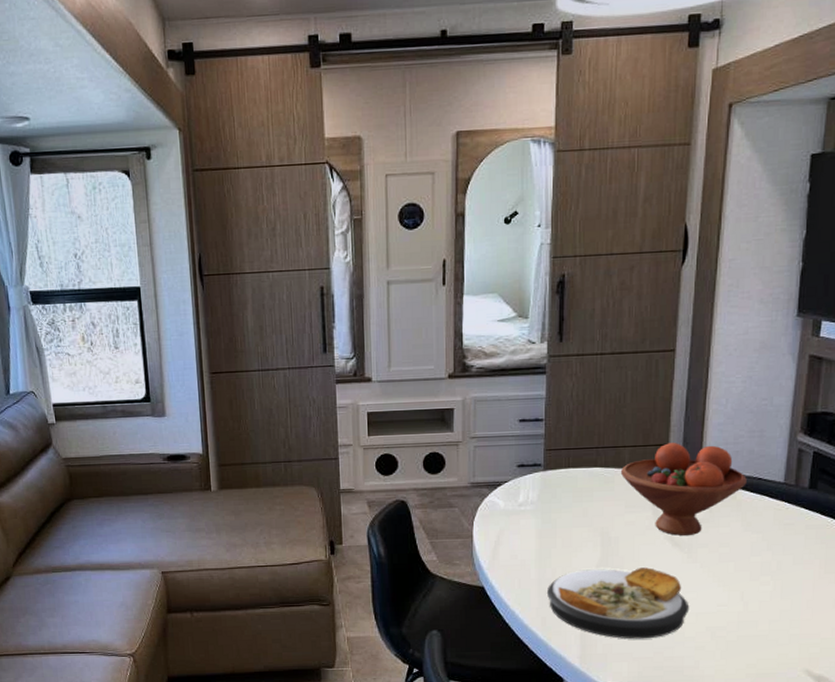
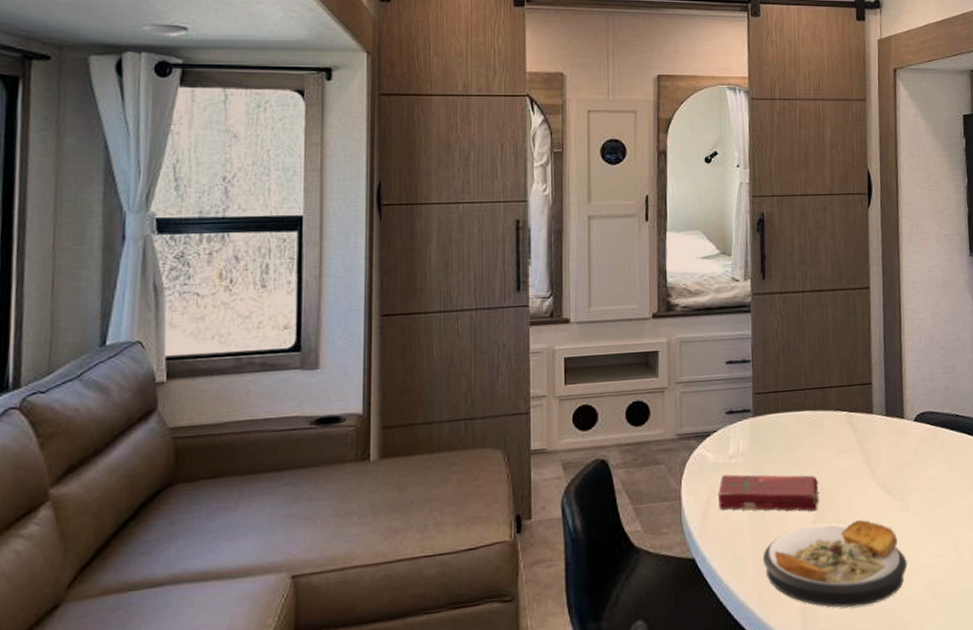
book: none [507,520,605,557] -> present [718,474,819,512]
fruit bowl: present [621,443,747,536] -> none [829,381,946,482]

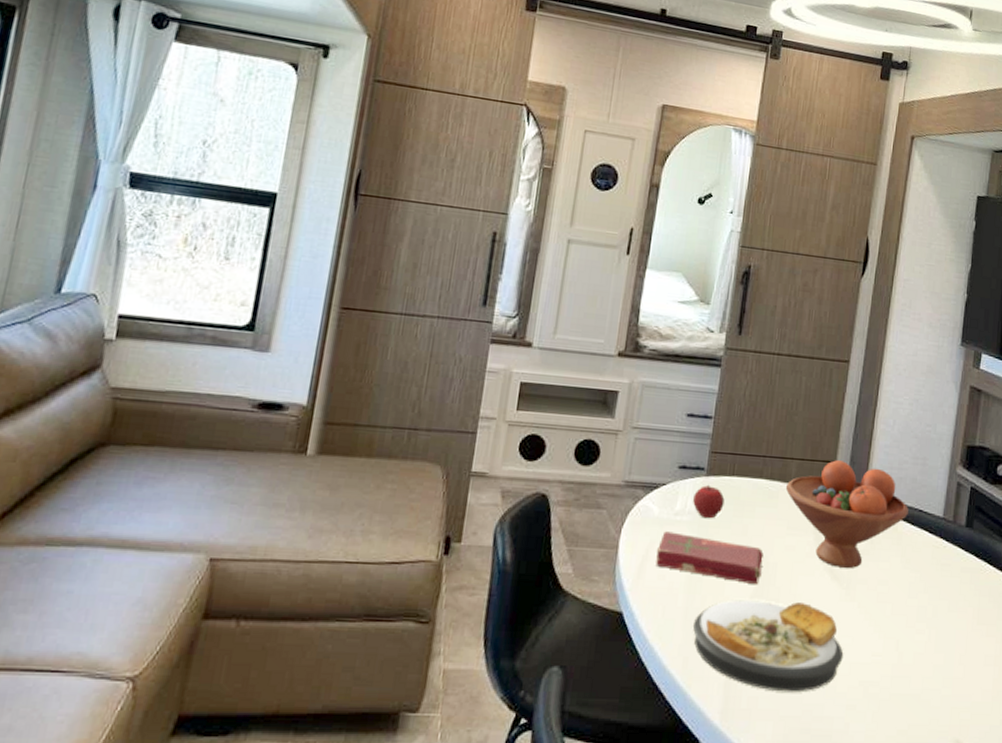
apple: none [744,424,774,457] -> present [693,484,725,519]
fruit bowl: none [829,381,946,482] -> present [786,460,909,568]

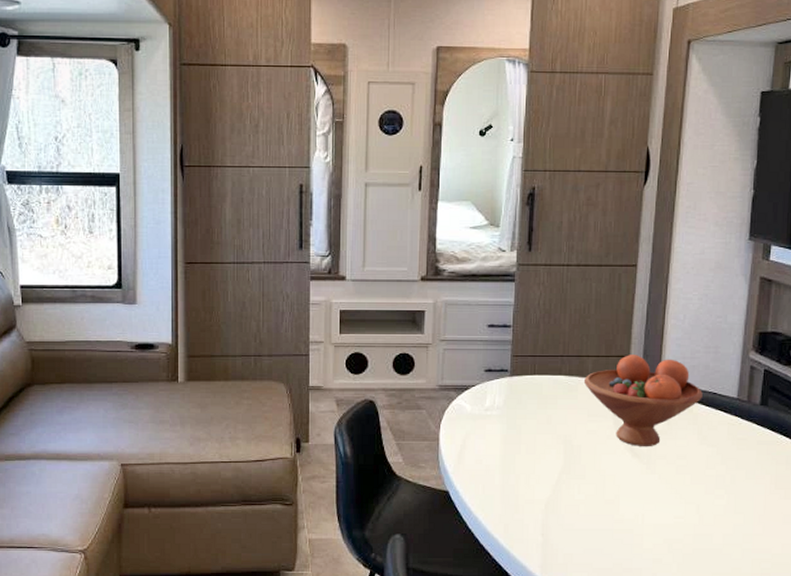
book: present [655,531,764,585] -> none [473,424,568,465]
plate: present [692,600,844,693] -> none [509,477,648,550]
apple: present [693,484,725,519] -> none [500,383,529,412]

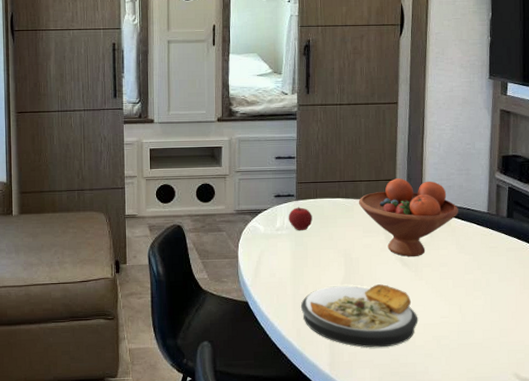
apple: none [500,383,529,412] -> present [289,206,312,231]
plate: none [509,477,648,550] -> present [300,284,418,348]

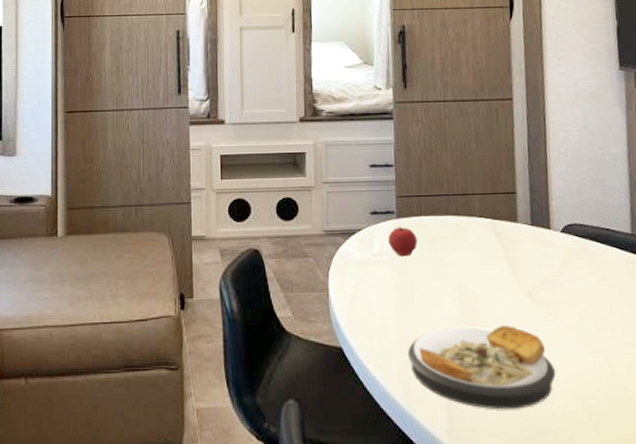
fruit bowl: present [359,178,458,257] -> none [473,191,596,290]

